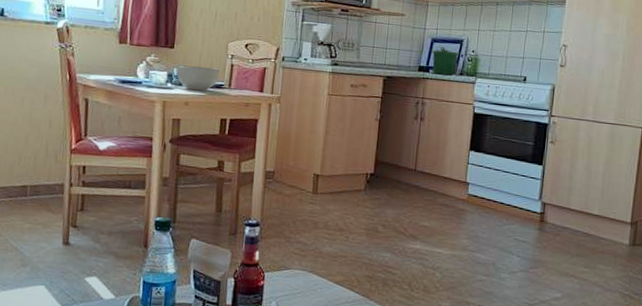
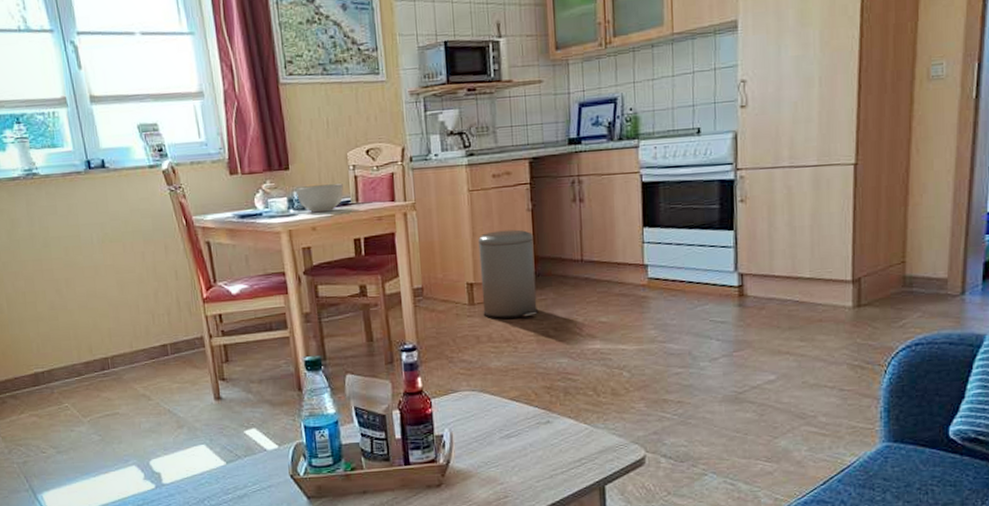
pedal bin: none [323,132,377,213] -> present [478,229,538,320]
planter: present [432,46,460,77] -> none [582,109,615,146]

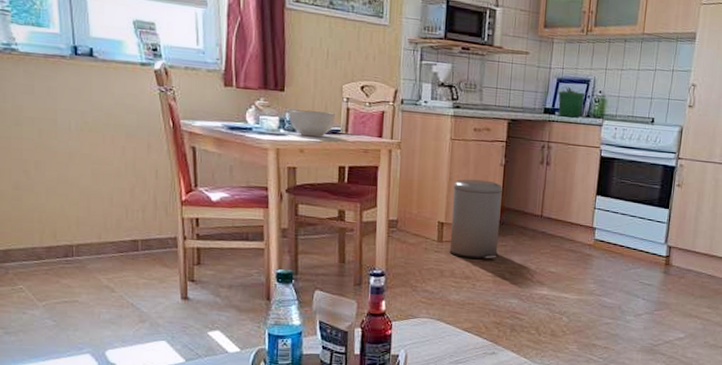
planter: none [582,109,615,146] -> present [558,86,587,119]

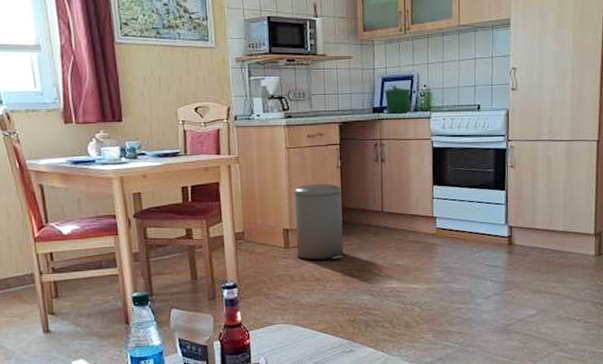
bowl: present [288,109,335,137] -> none [127,136,173,162]

